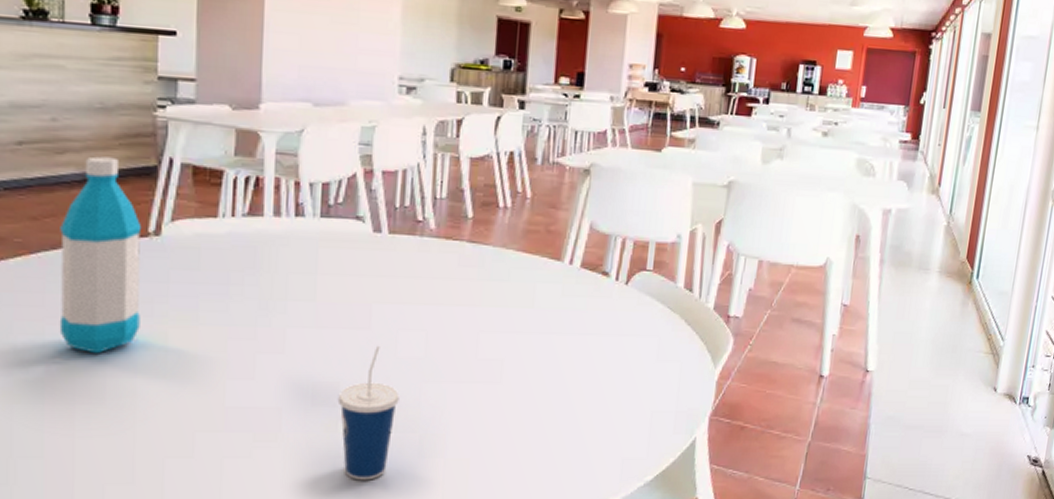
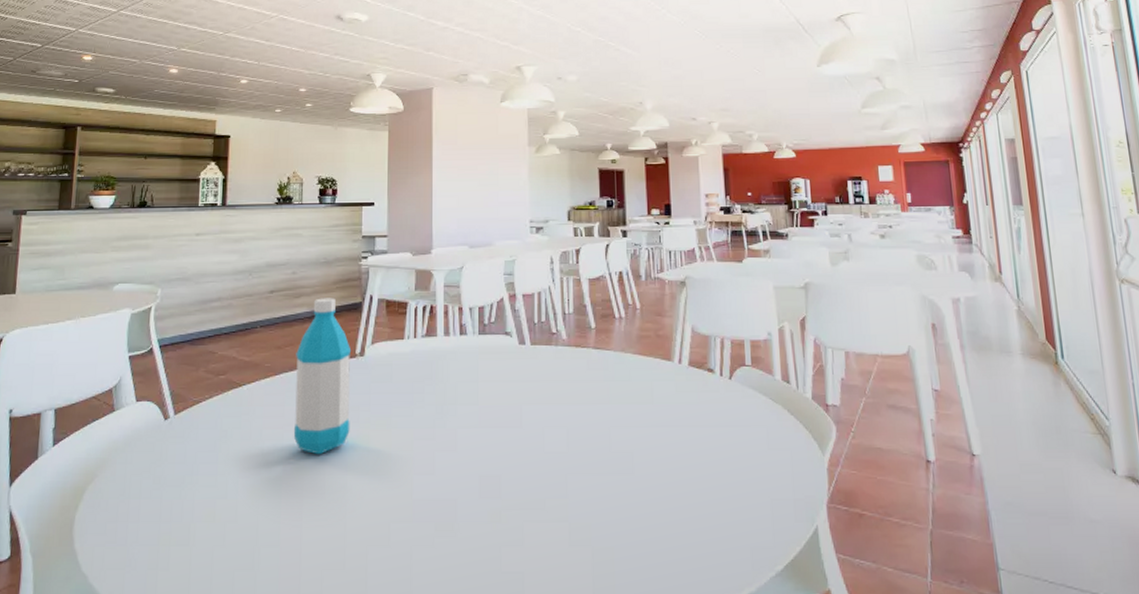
cup: present [337,347,400,480] -> none [500,443,550,568]

